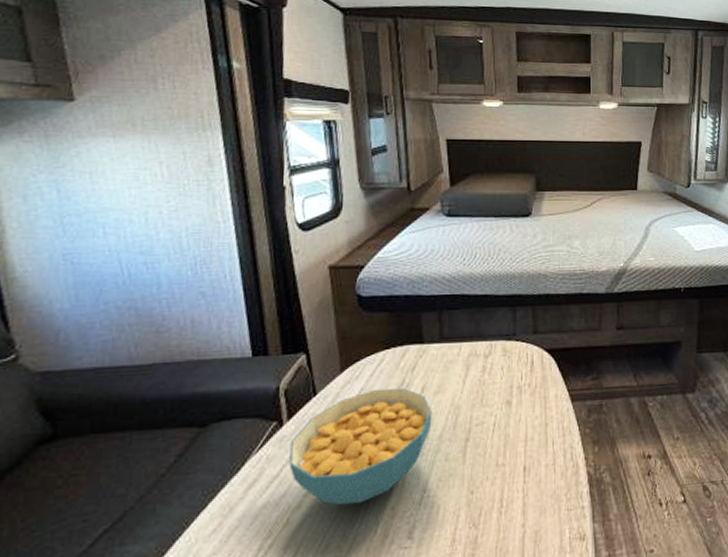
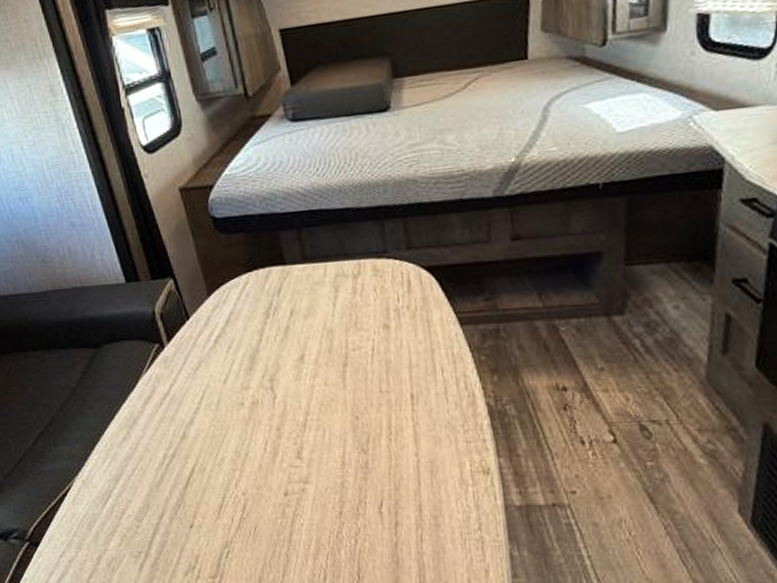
cereal bowl: present [289,387,432,506] -> none [174,311,306,423]

